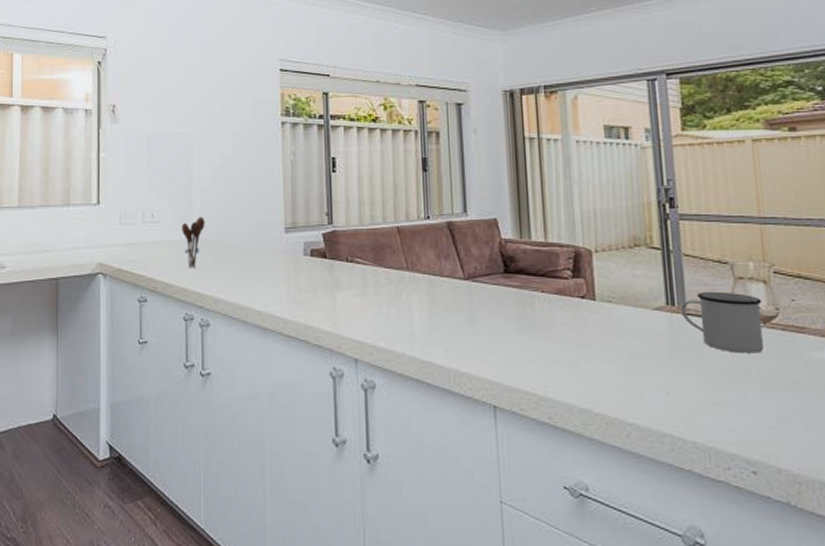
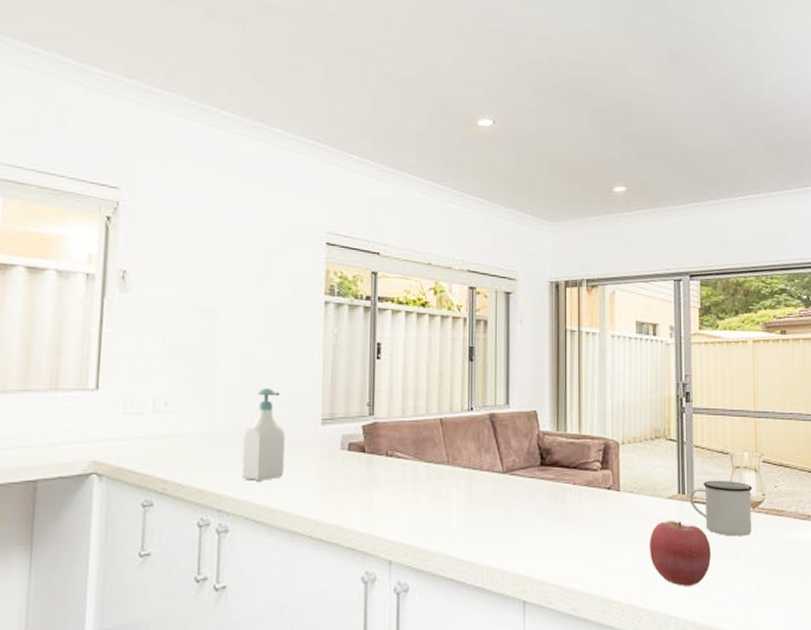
utensil holder: present [182,216,205,269] -> none [201,406,230,467]
soap bottle: none [217,200,254,282] -> present [242,387,285,481]
apple: none [634,333,712,404] -> present [650,521,711,586]

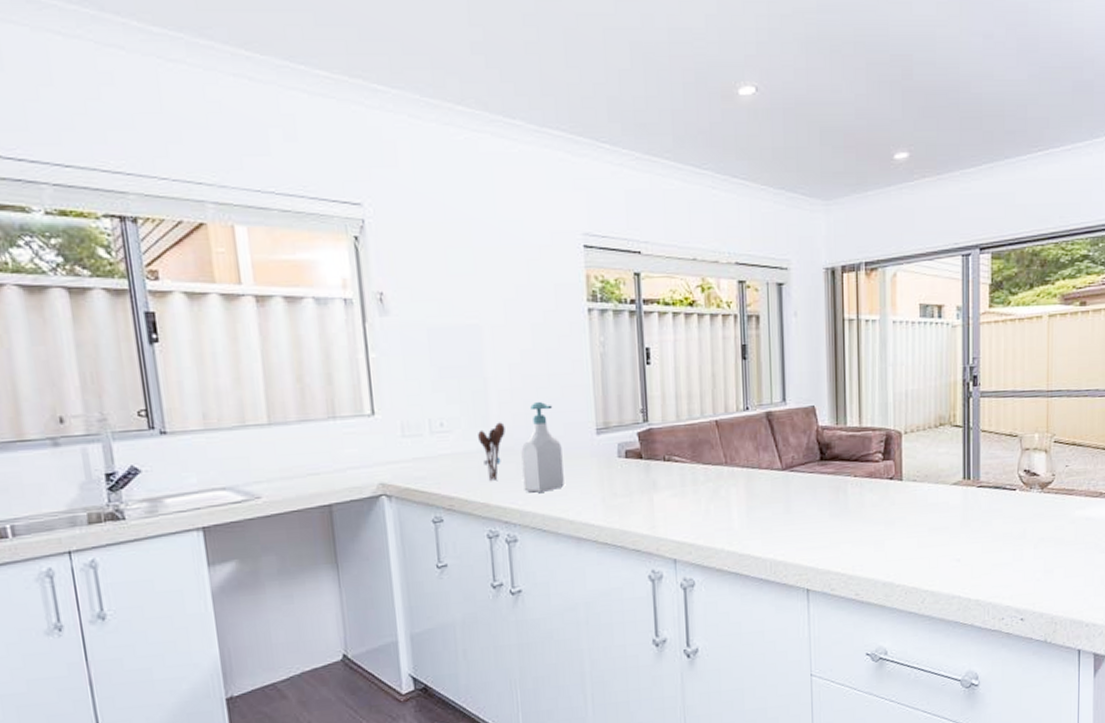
utensil holder: none [201,406,230,467] -> present [478,422,505,482]
apple: present [650,521,711,586] -> none [933,506,996,568]
mug: present [689,480,753,536] -> none [975,463,1042,518]

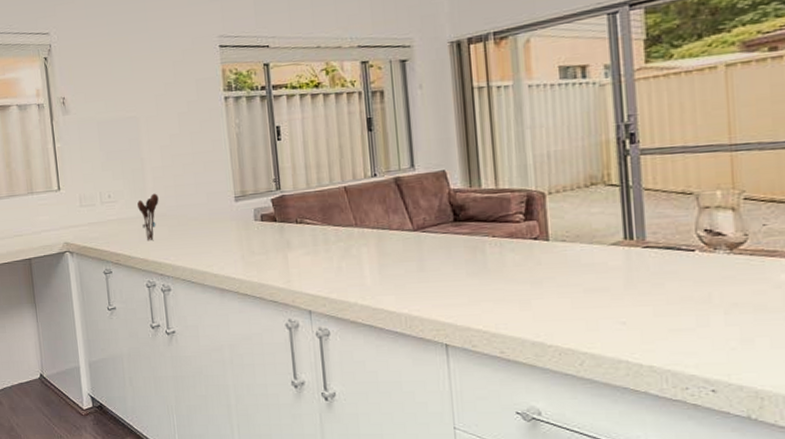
soap bottle: present [521,401,564,493] -> none [172,175,209,251]

